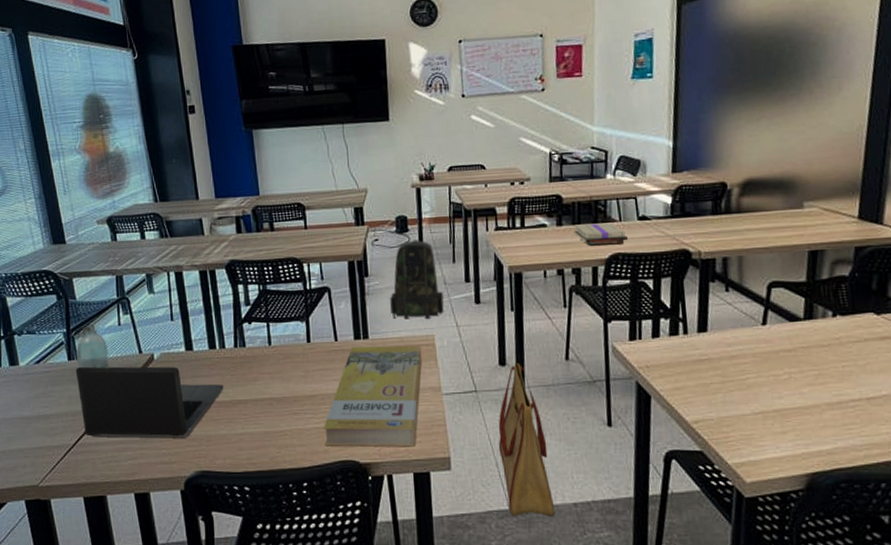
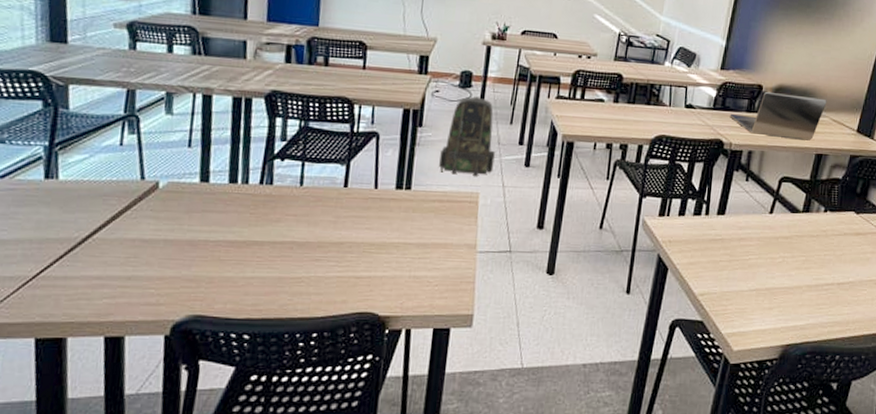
laptop computer: present [75,366,224,439] -> none [51,187,240,278]
bottle: present [76,324,109,369] -> none [56,140,101,192]
book: present [323,345,422,447] -> none [343,196,464,302]
shopping bag: present [498,363,555,517] -> none [522,227,569,376]
books: present [573,222,629,246] -> none [626,104,674,127]
laptop: none [692,186,812,239] -> present [730,92,827,141]

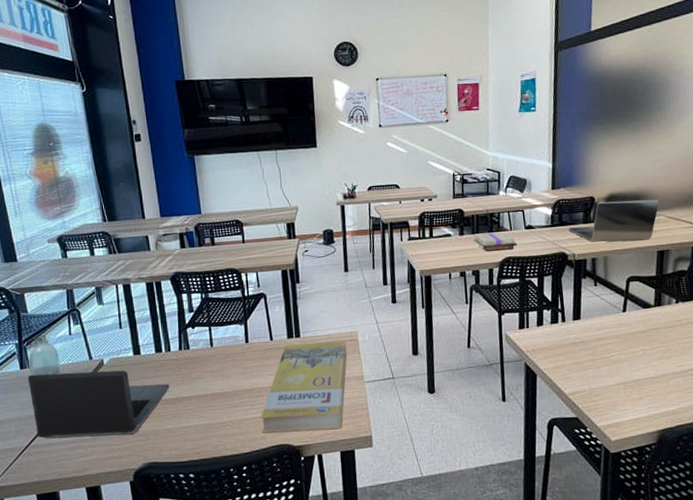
laptop computer: none [51,187,240,278] -> present [27,370,170,439]
bottle: none [56,140,101,192] -> present [28,335,61,376]
book: none [343,196,464,302] -> present [260,341,347,433]
backpack: present [439,96,495,176] -> none [319,250,366,319]
books: none [626,104,674,127] -> present [473,231,518,252]

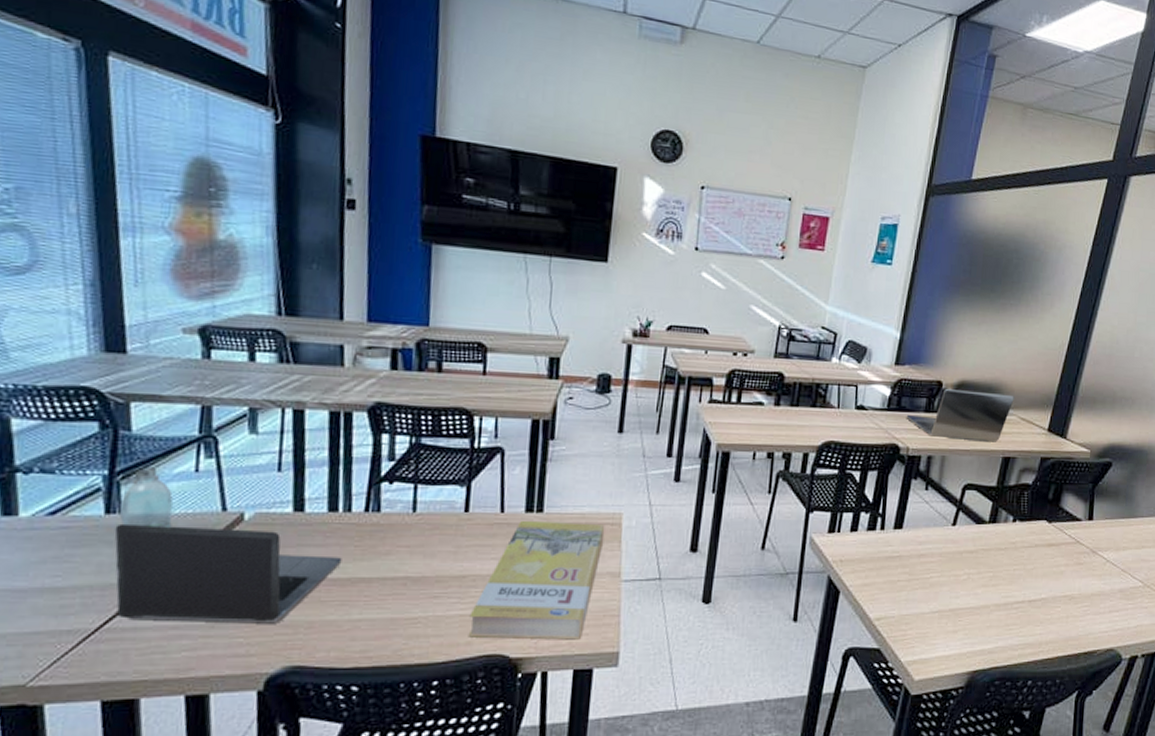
books: present [473,231,518,252] -> none [789,406,844,432]

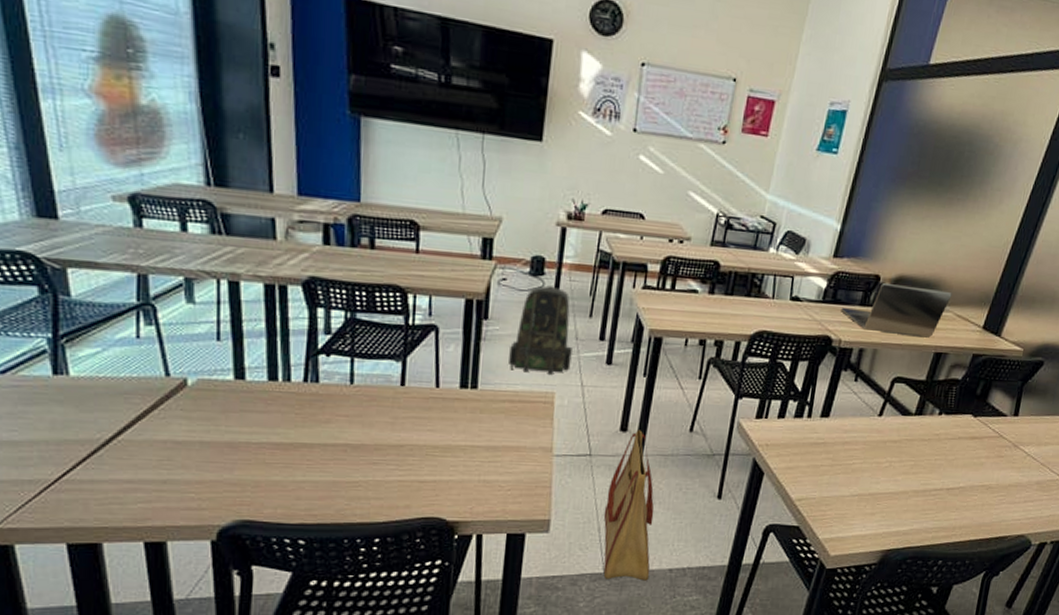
laptop computer: present [114,523,342,624] -> none [64,384,284,482]
bottle: present [120,467,174,528] -> none [67,331,118,390]
book: present [468,520,605,640] -> none [406,395,538,507]
backpack: none [575,403,640,494] -> present [509,285,572,374]
shopping bag: none [675,550,728,718] -> present [603,430,654,581]

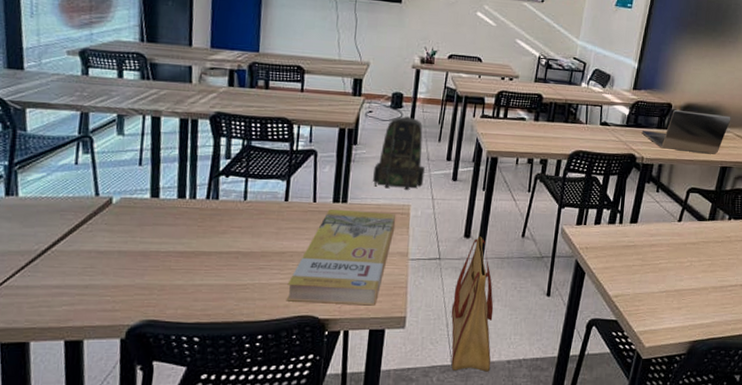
book: none [406,395,538,507] -> present [286,208,396,306]

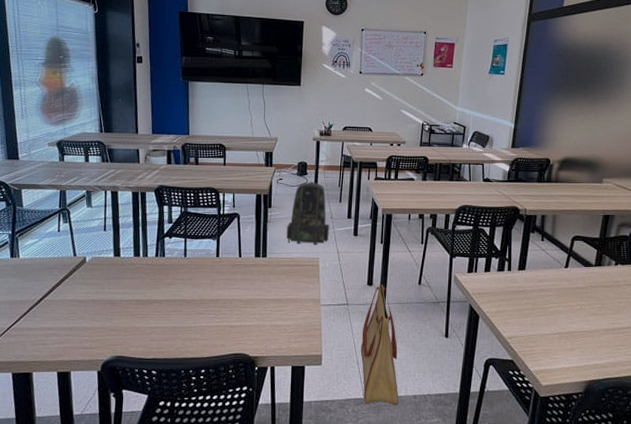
book: present [286,208,396,306] -> none [222,262,308,345]
laptop: present [641,110,731,155] -> none [523,165,610,204]

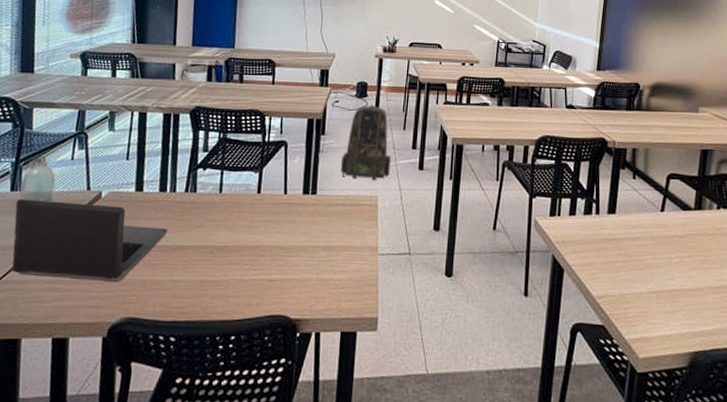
laptop computer: none [16,263,143,328] -> present [11,198,168,281]
bottle: none [18,229,47,266] -> present [20,156,56,202]
shopping bag: present [360,284,399,405] -> none [424,229,469,384]

